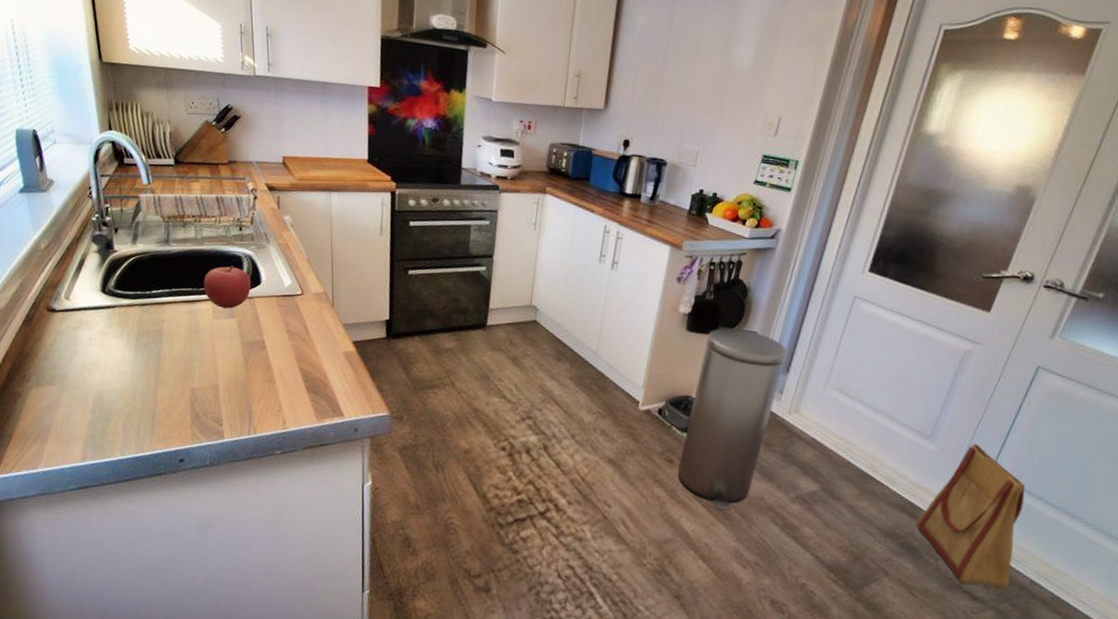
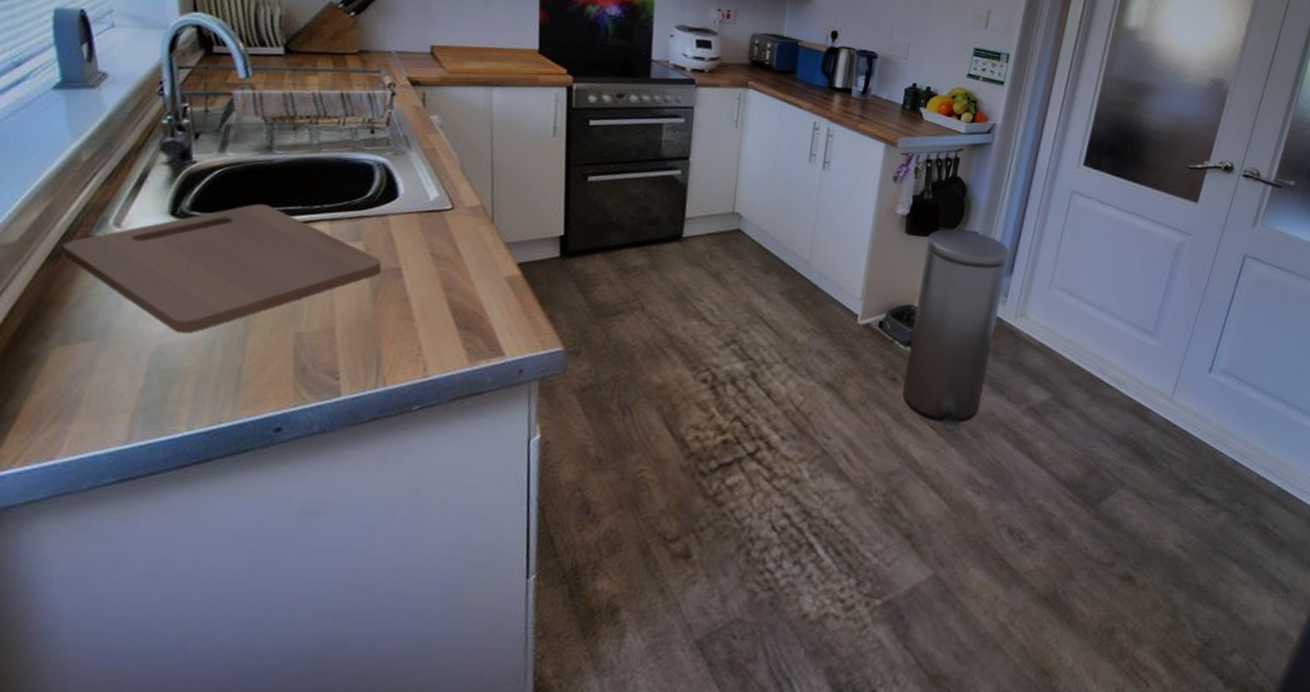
cutting board: none [33,285,251,383] -> present [62,204,382,333]
fruit: present [203,266,251,309] -> none [318,176,385,230]
shopping bag: present [915,444,1025,590] -> none [1147,337,1245,489]

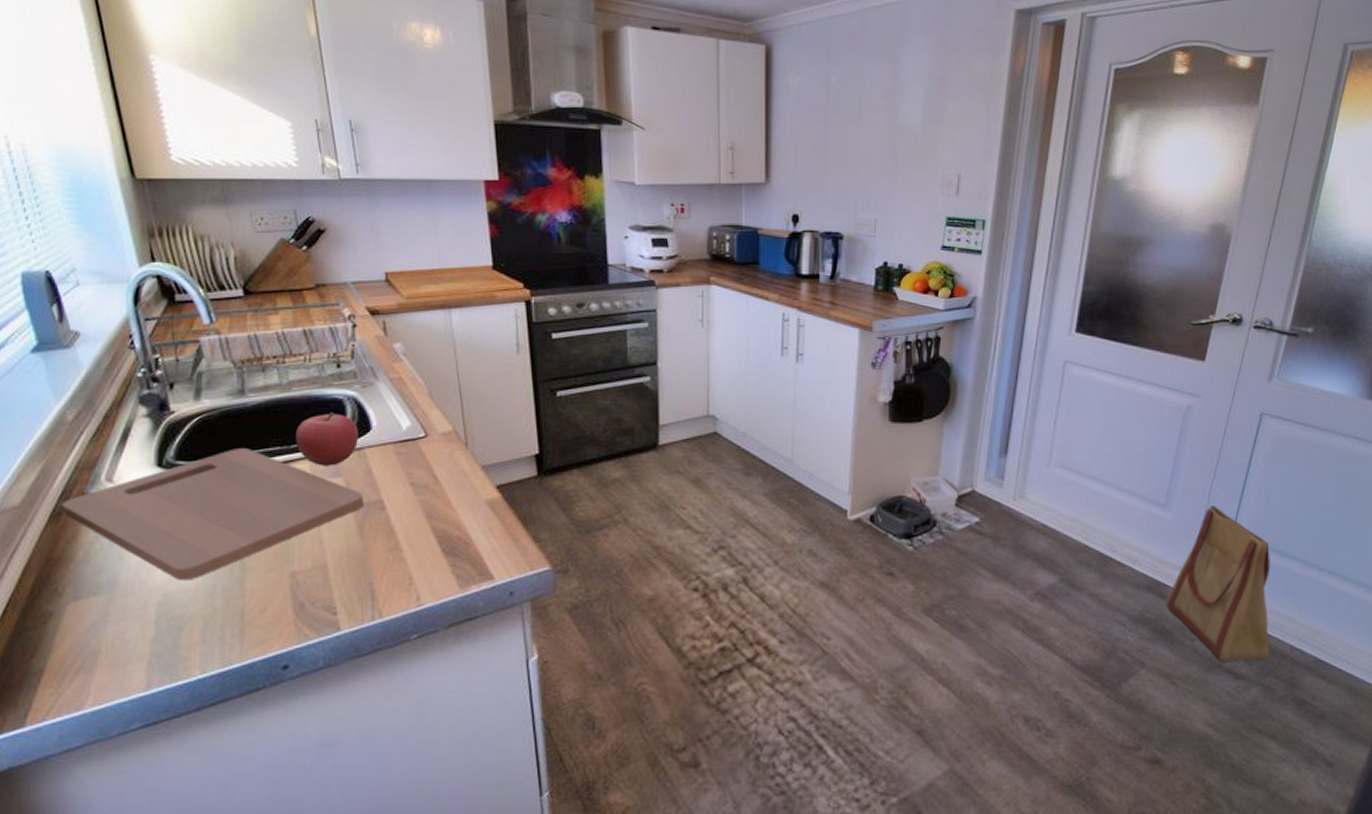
fruit: none [318,176,385,230] -> present [296,412,358,466]
pedal bin: present [903,227,1009,431] -> none [901,412,1002,622]
shopping bag: none [1147,337,1245,489] -> present [1165,505,1271,662]

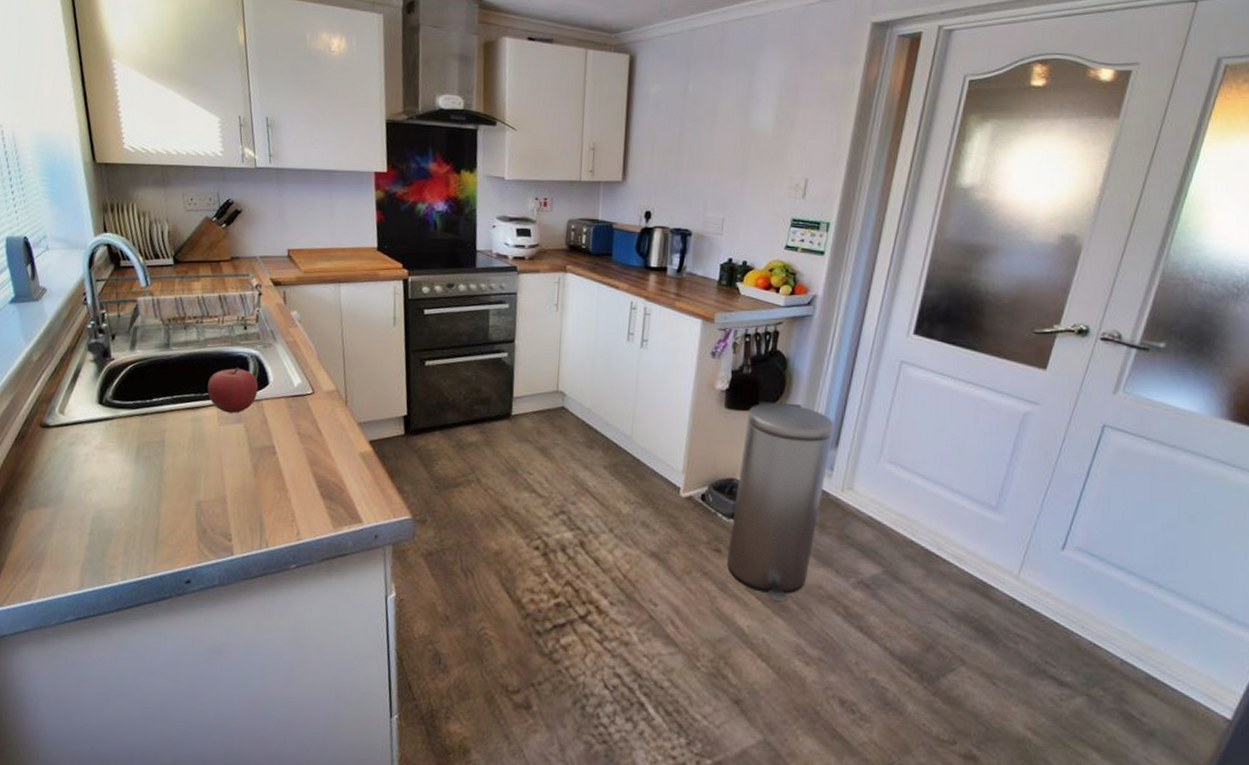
cutting board: present [62,448,364,581] -> none [25,393,259,501]
pedal bin: none [901,412,1002,622] -> present [727,401,834,602]
shopping bag: present [1165,505,1271,662] -> none [990,512,1105,673]

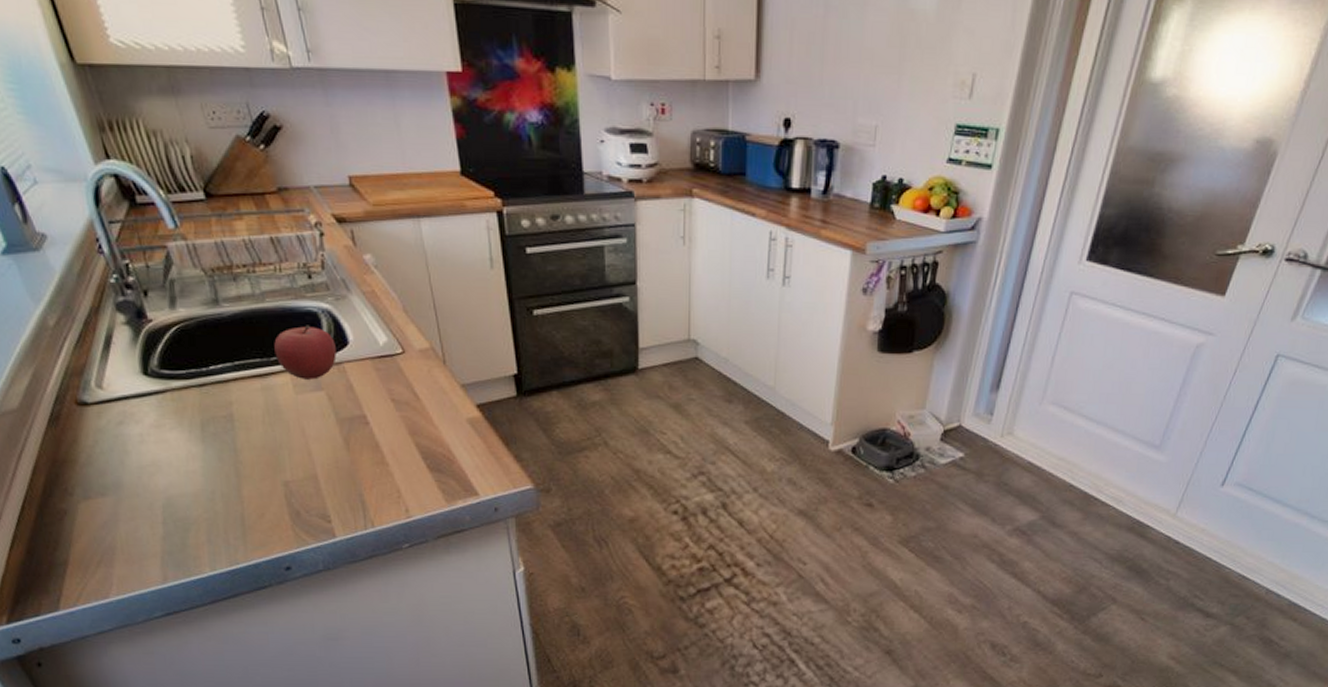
pedal bin: present [727,401,834,602] -> none [879,342,996,553]

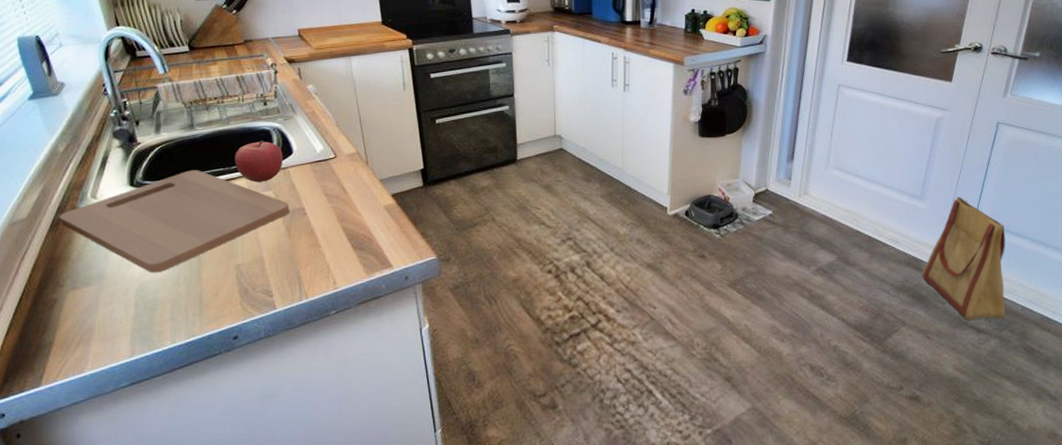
cutting board: none [58,359,348,486] -> present [59,170,290,273]
shopping bag: none [1145,449,1262,603] -> present [921,197,1006,320]

